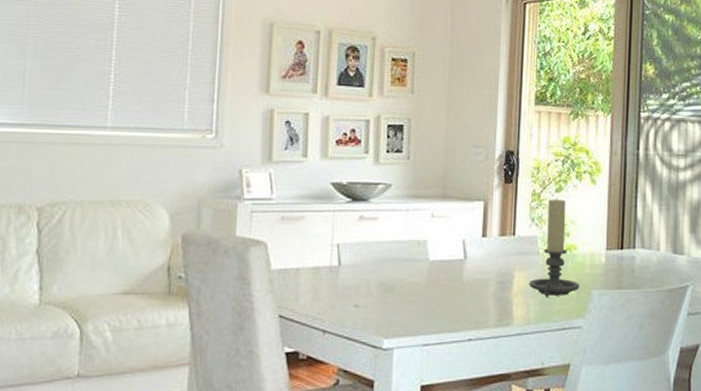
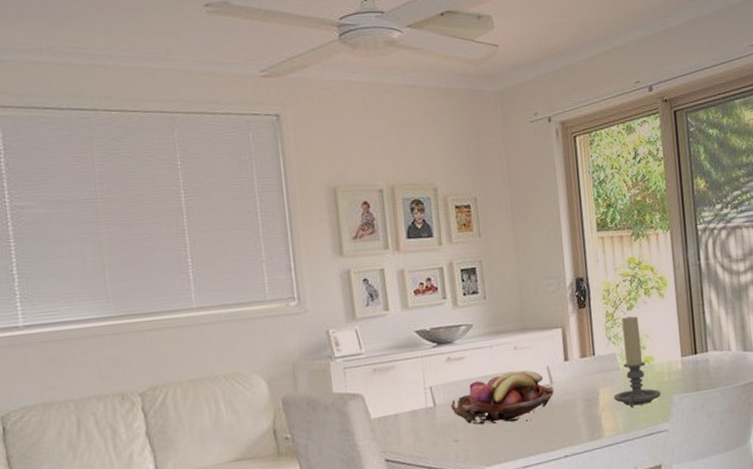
fruit basket: none [356,240,467,294] -> present [451,370,554,425]

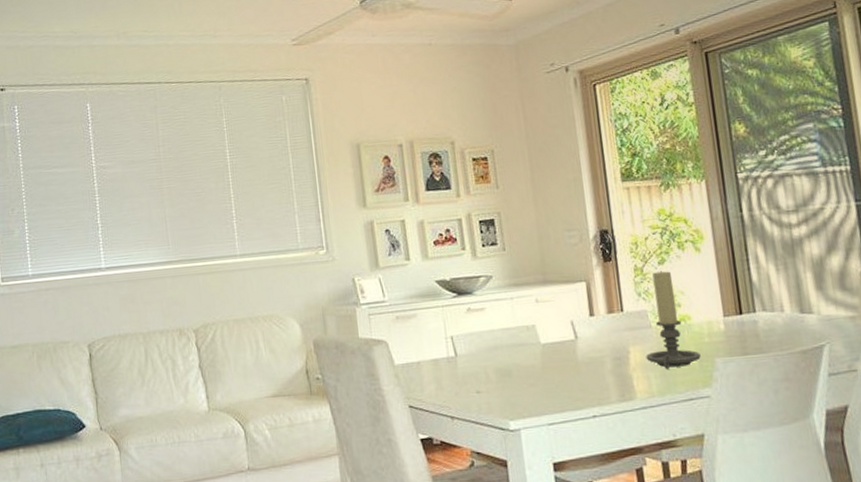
fruit basket: present [451,370,554,425] -> none [472,323,580,378]

